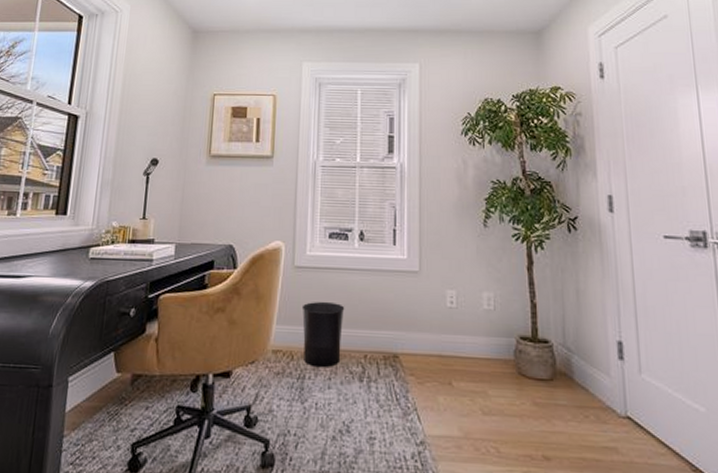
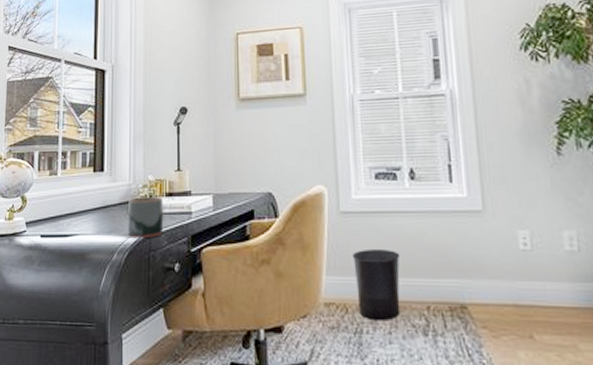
mug: none [85,242,126,283] -> present [127,197,164,239]

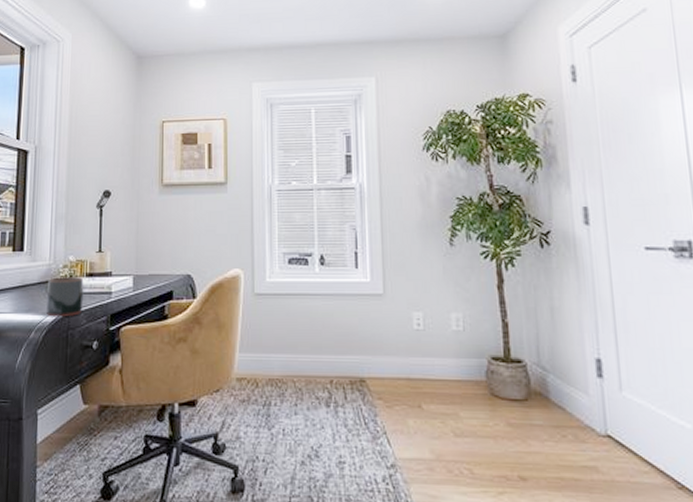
waste bin: present [352,250,401,320] -> none [264,329,308,393]

